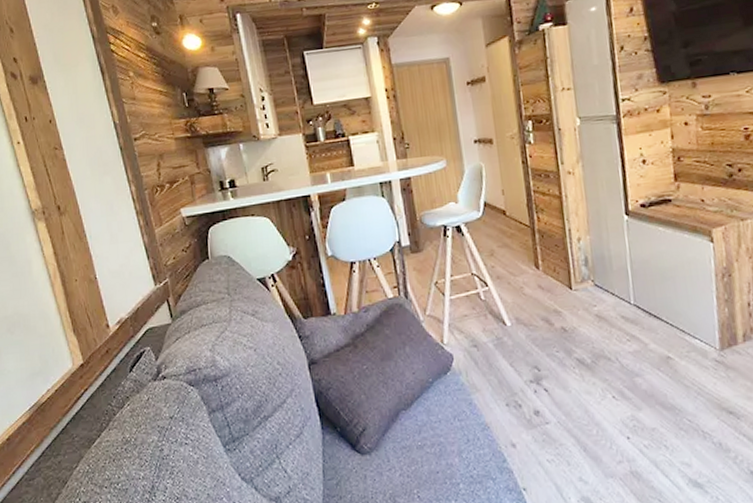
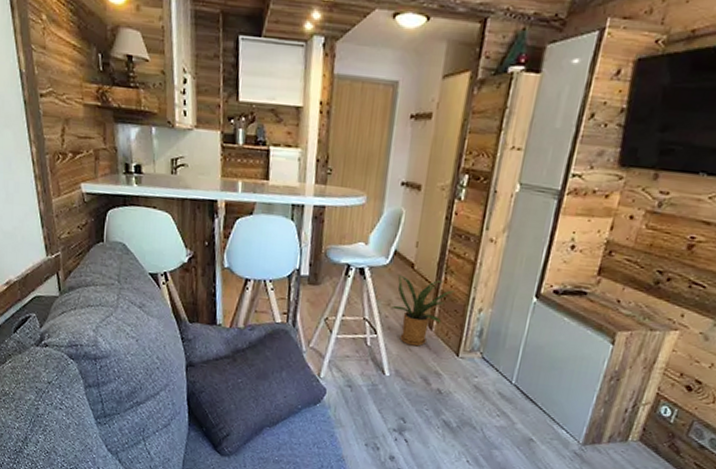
house plant: none [493,220,550,290] -> present [391,274,455,347]

